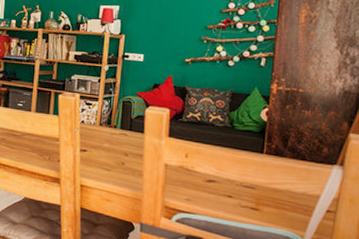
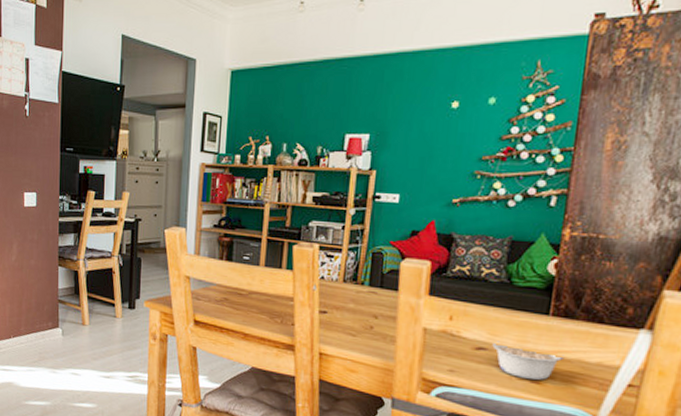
legume: none [220,174,276,207] -> present [492,341,564,380]

